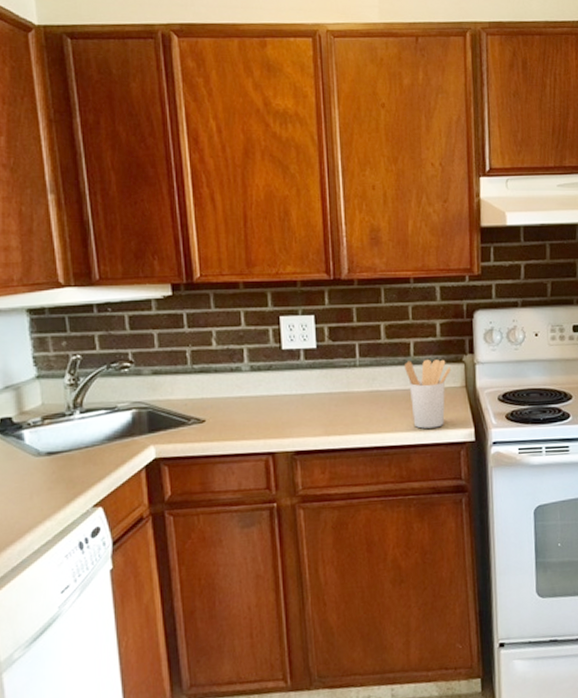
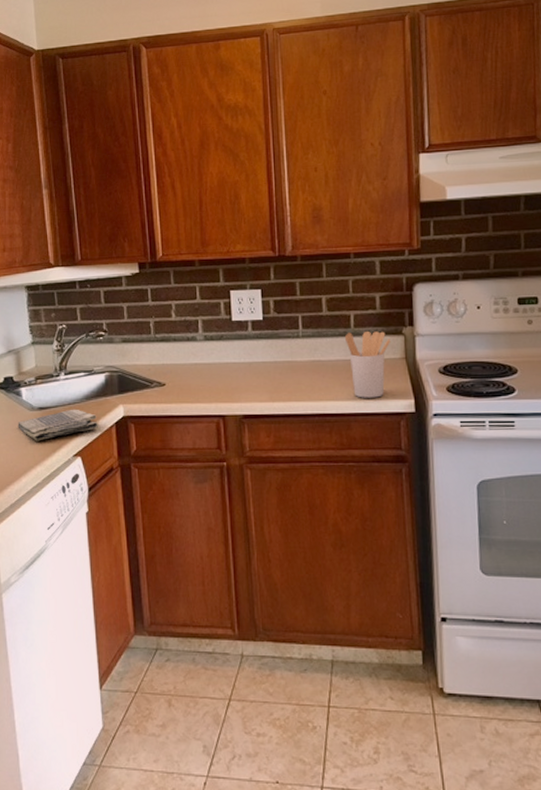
dish towel: none [19,452,124,492] -> present [18,409,98,441]

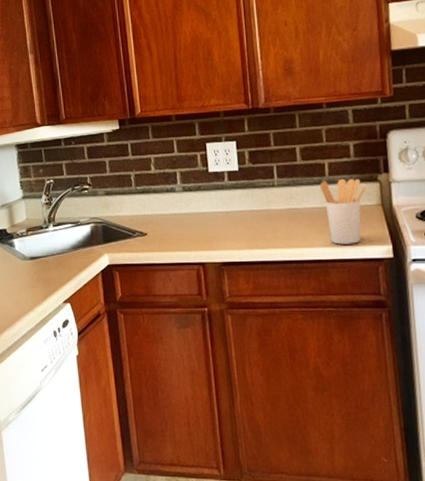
dish towel: present [18,409,98,441] -> none [12,258,85,289]

